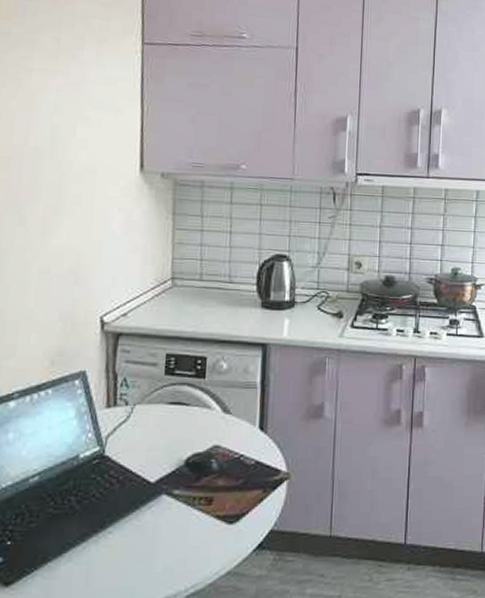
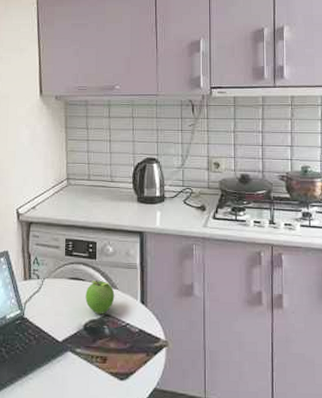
fruit: none [188,405,227,446] -> present [85,281,115,314]

